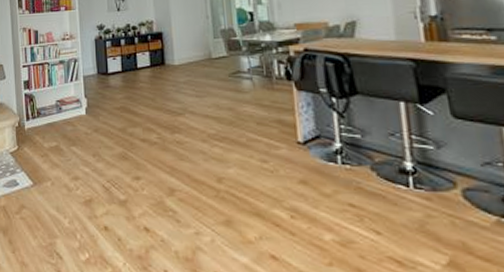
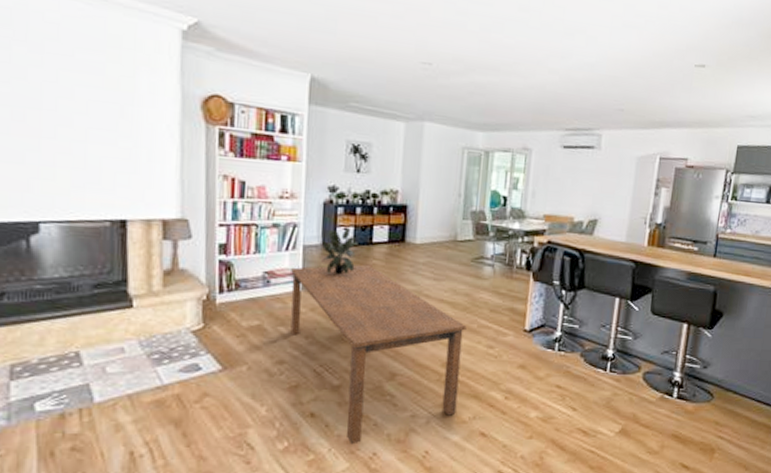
dining table: none [76,87,240,260] -> present [290,264,467,445]
potted plant: none [98,57,126,99] -> present [322,227,358,275]

